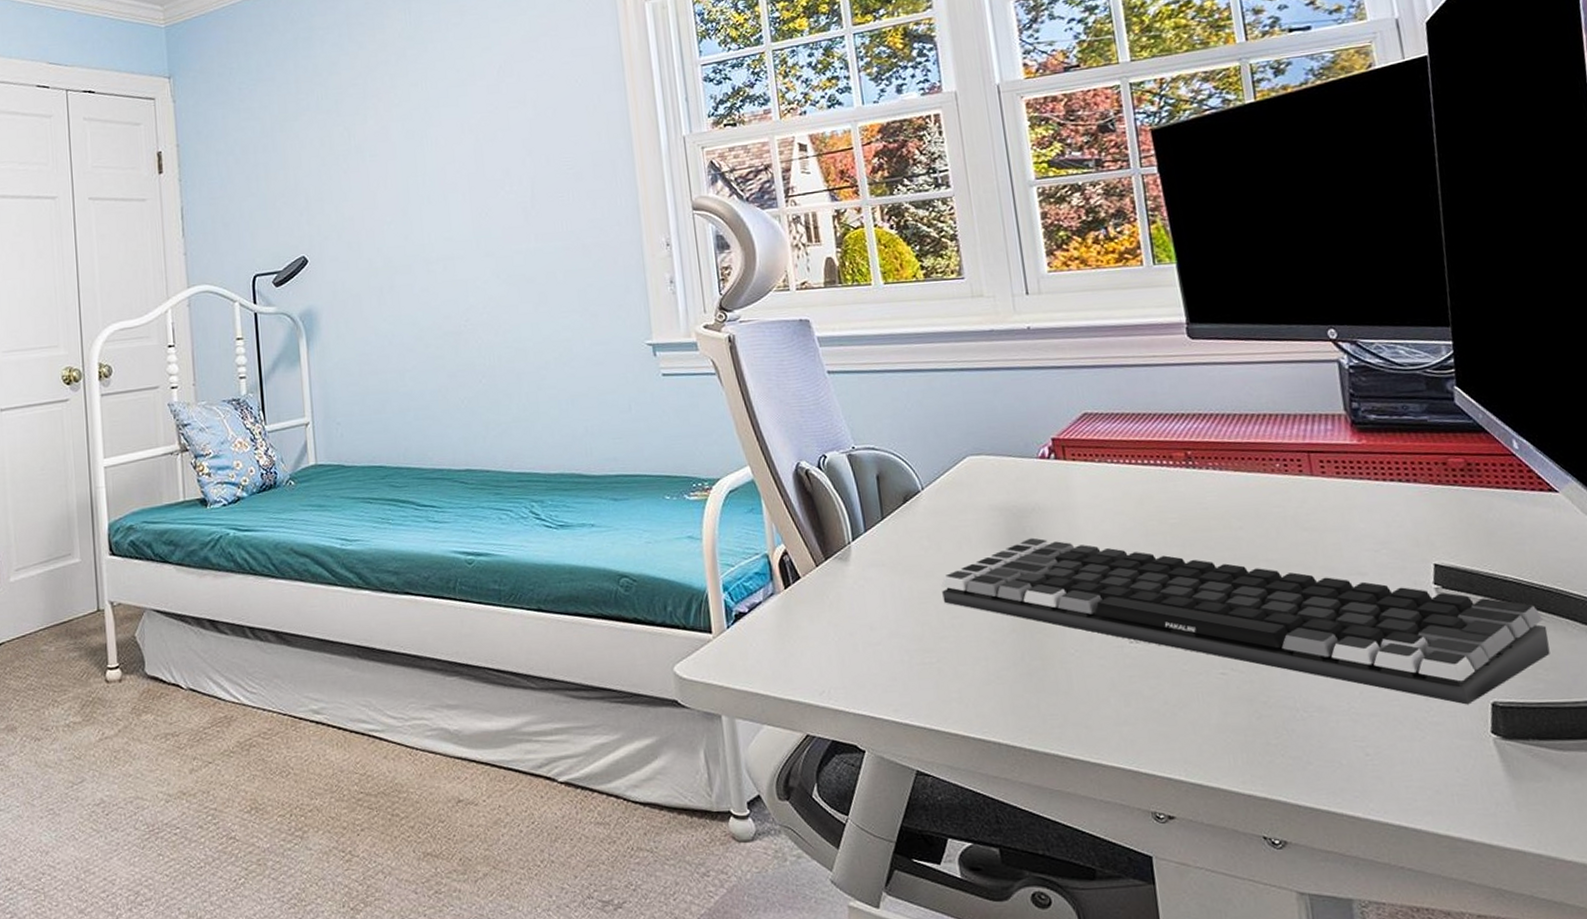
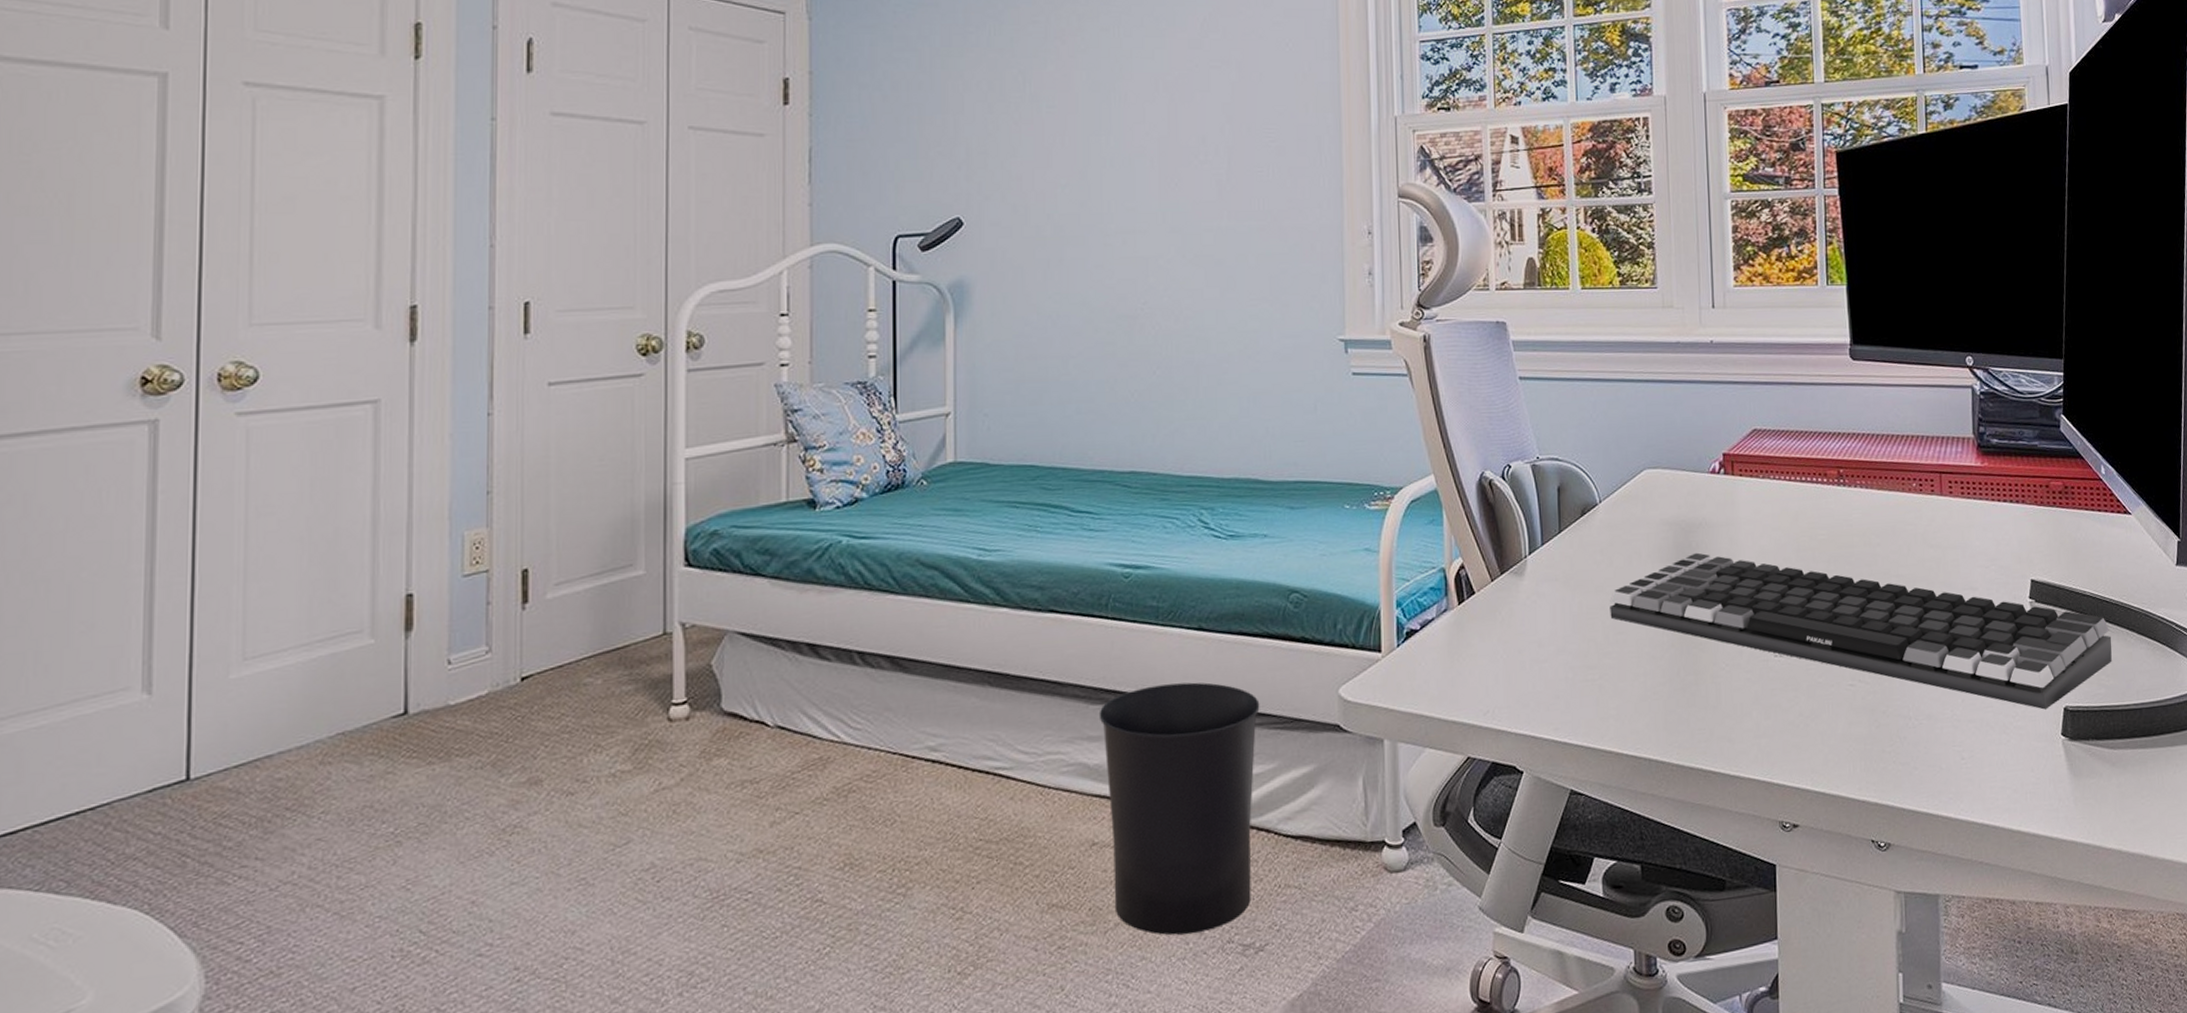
waste bin: none [454,658,607,888] -> present [1099,682,1260,936]

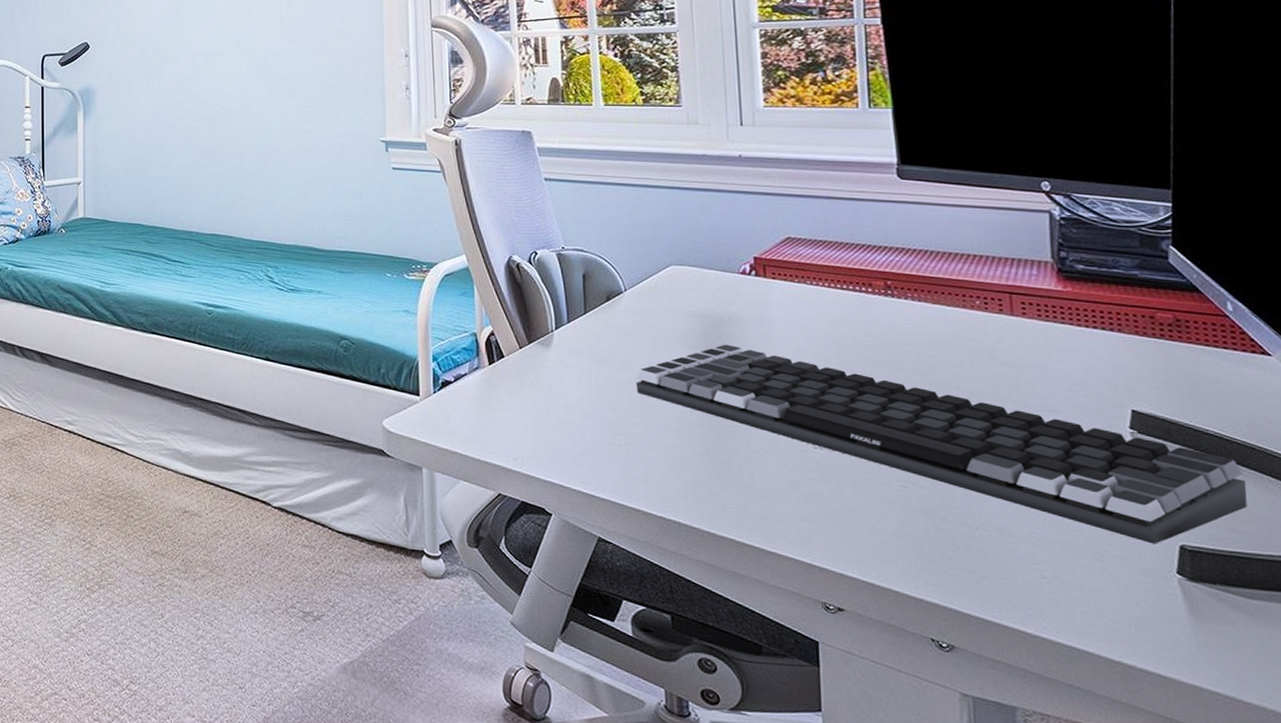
waste bin: present [1099,682,1260,936] -> none [189,398,316,595]

